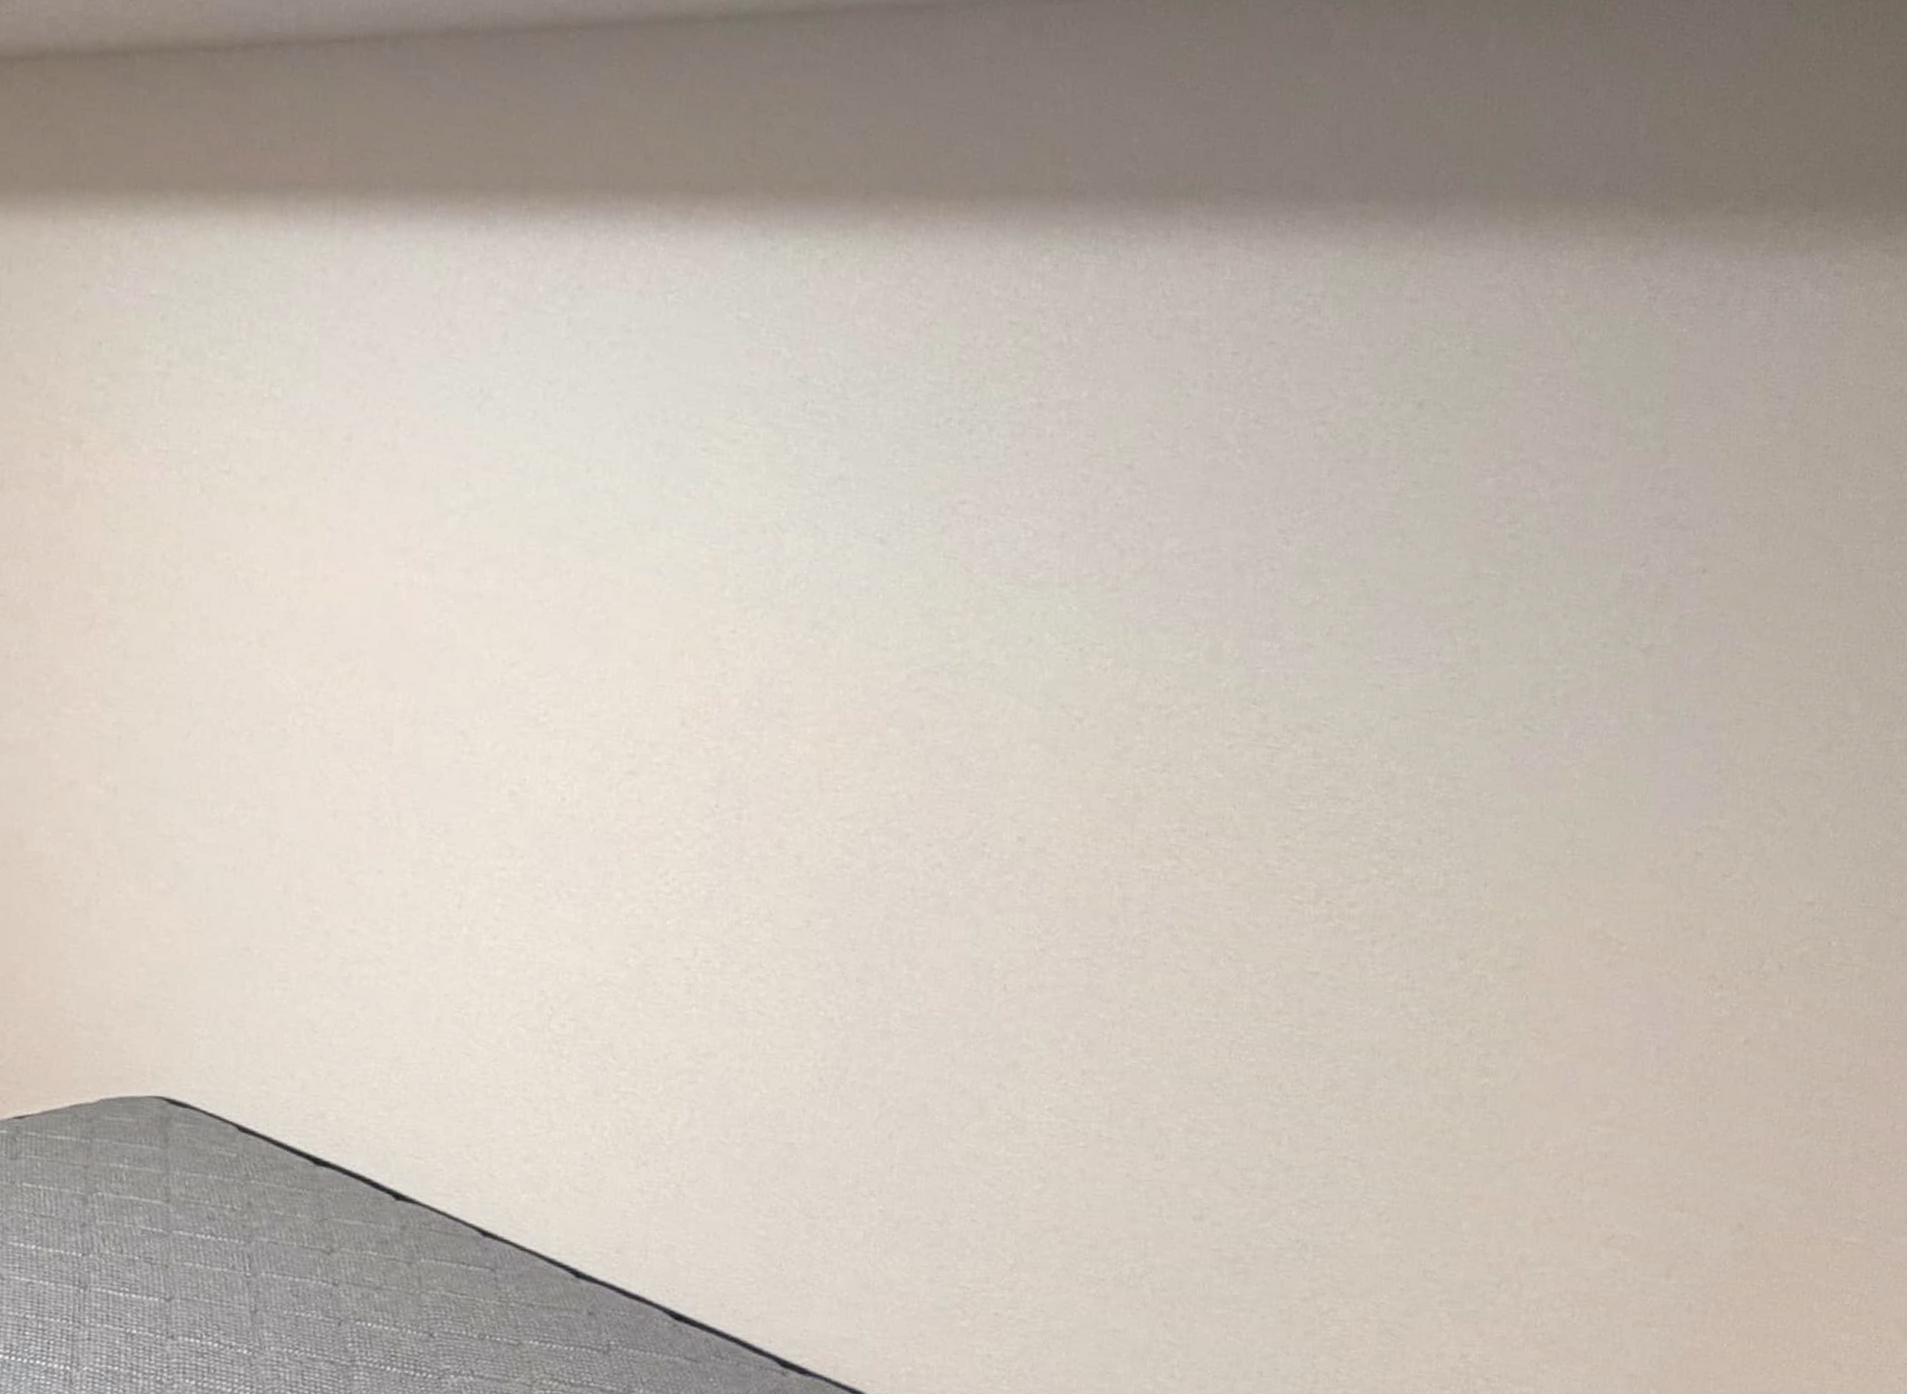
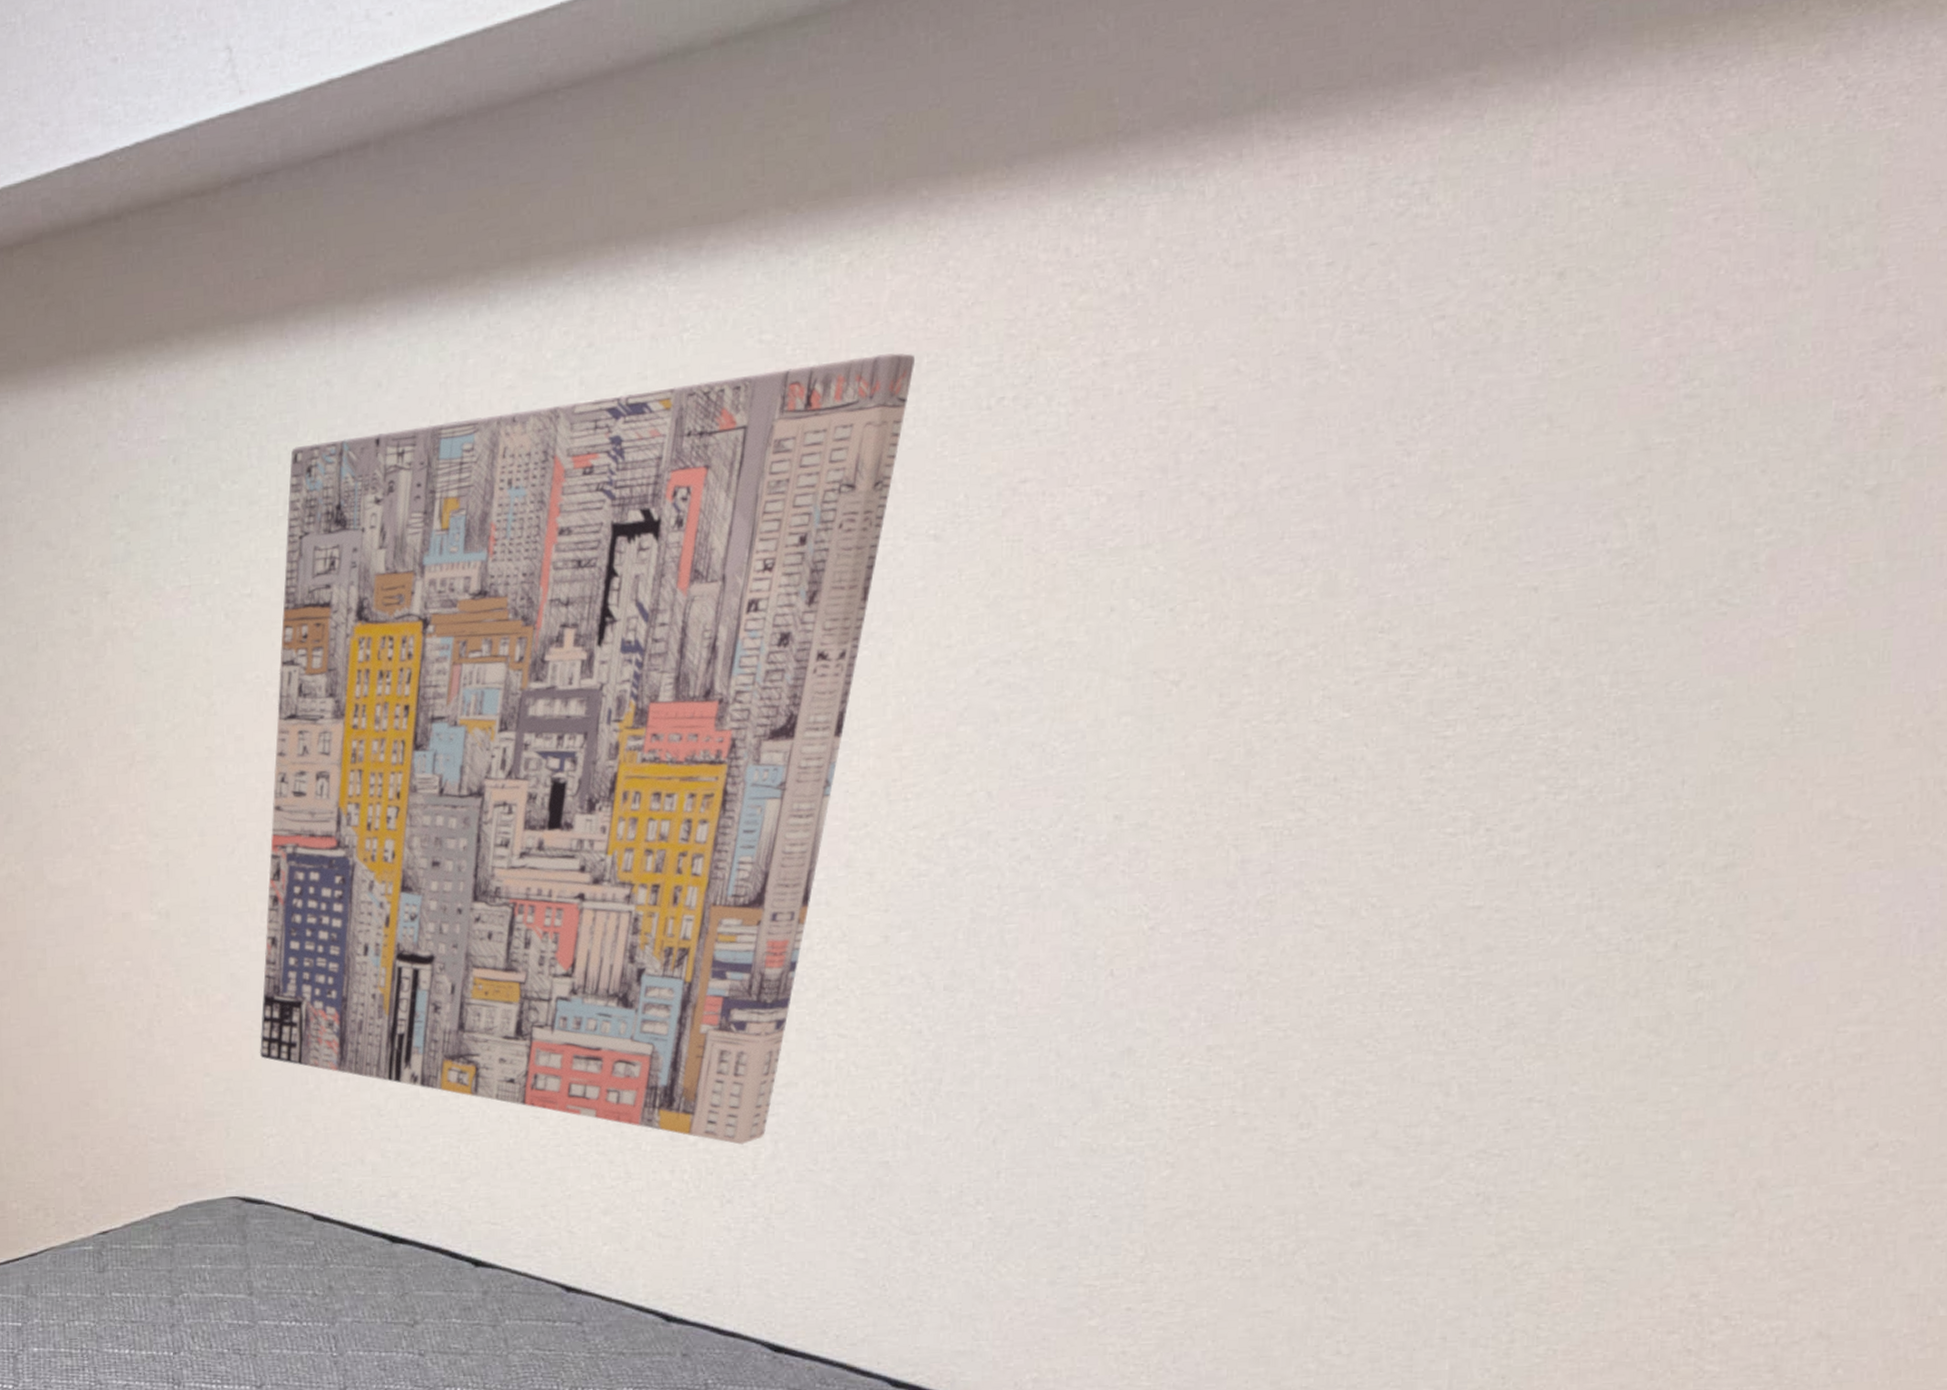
wall art: none [198,328,876,1108] -> present [260,353,915,1145]

